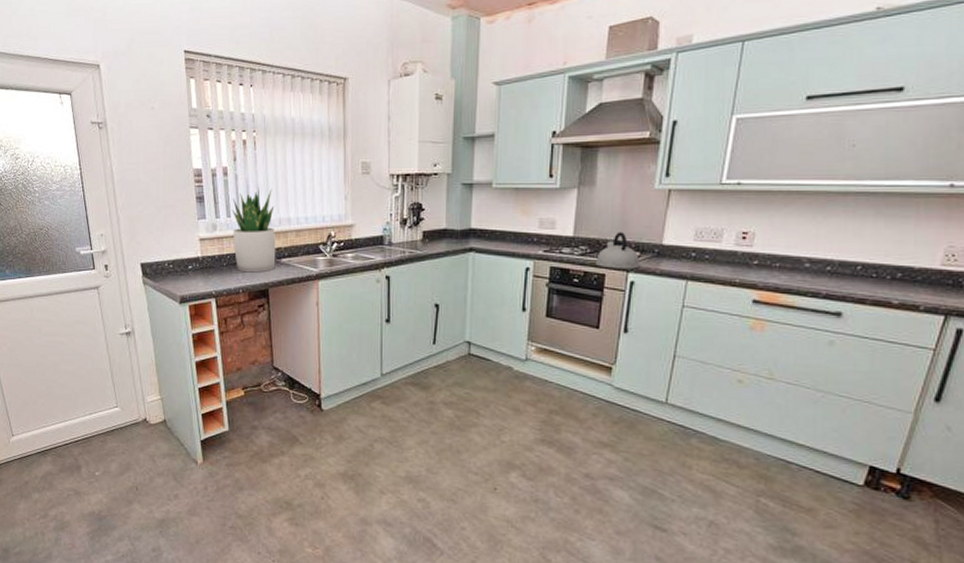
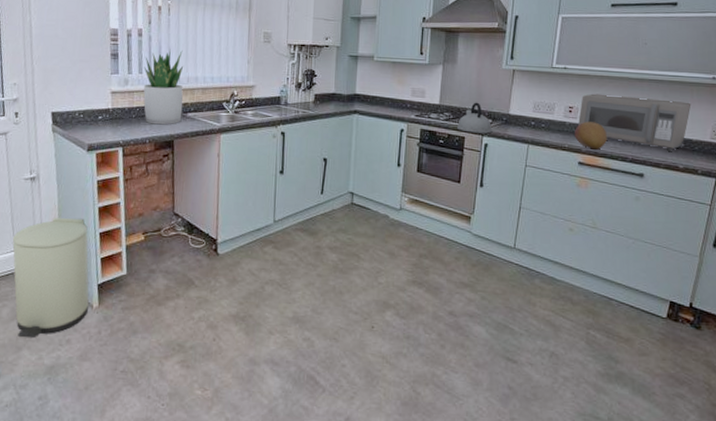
pedal bin: none [114,373,193,493] -> present [12,218,89,339]
fruit: none [749,250,792,284] -> present [575,121,607,150]
microwave: none [754,214,914,283] -> present [578,93,690,151]

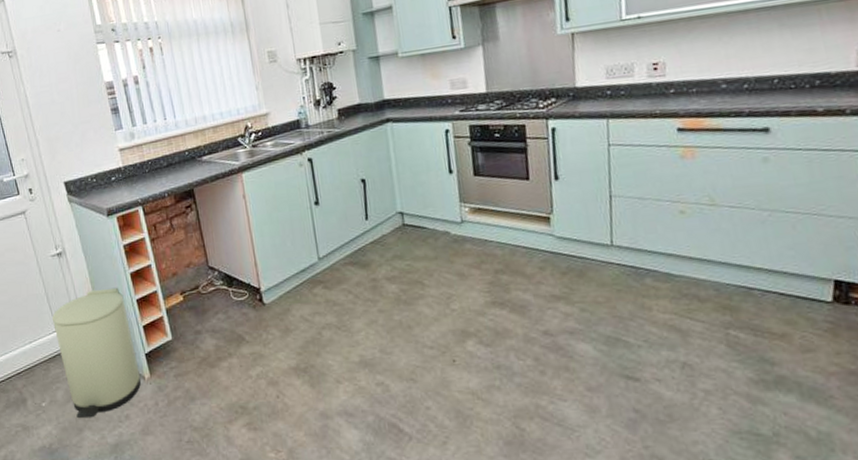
planter: present [143,49,184,125] -> none [146,90,198,176]
kettle: present [456,102,491,134] -> none [512,80,557,119]
fruit: present [575,121,607,150] -> none [665,75,711,110]
microwave: present [578,93,690,151] -> none [667,27,821,93]

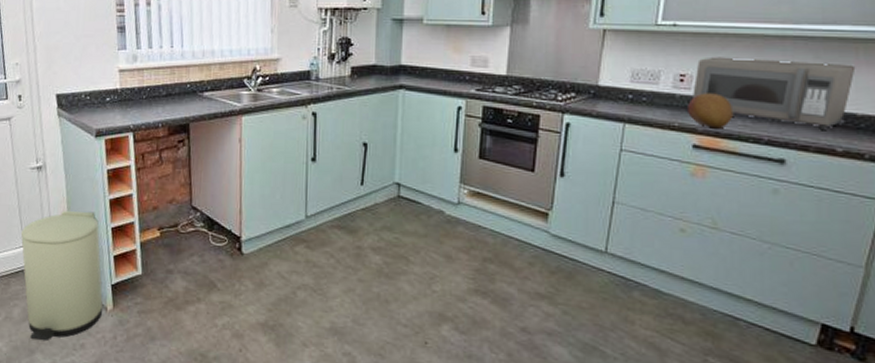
fruit: none [665,75,711,110] -> present [688,93,732,129]
microwave: none [667,27,821,93] -> present [693,57,854,130]

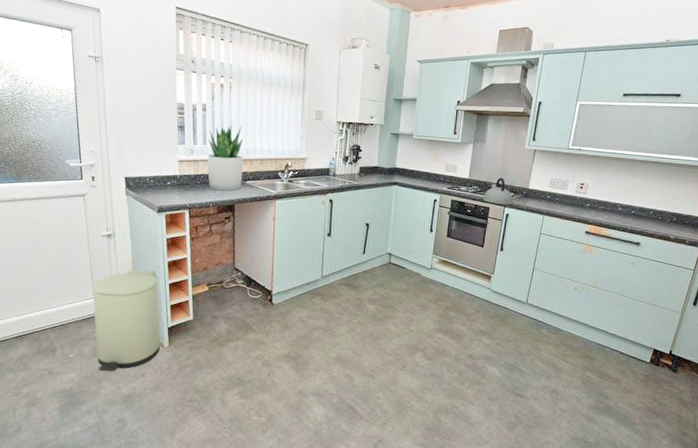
planter: none [154,19,199,107] -> present [207,123,244,191]
kettle: none [529,71,575,111] -> present [482,177,513,205]
fruit: present [688,93,732,129] -> none [584,196,611,221]
microwave: present [693,57,854,130] -> none [588,172,684,224]

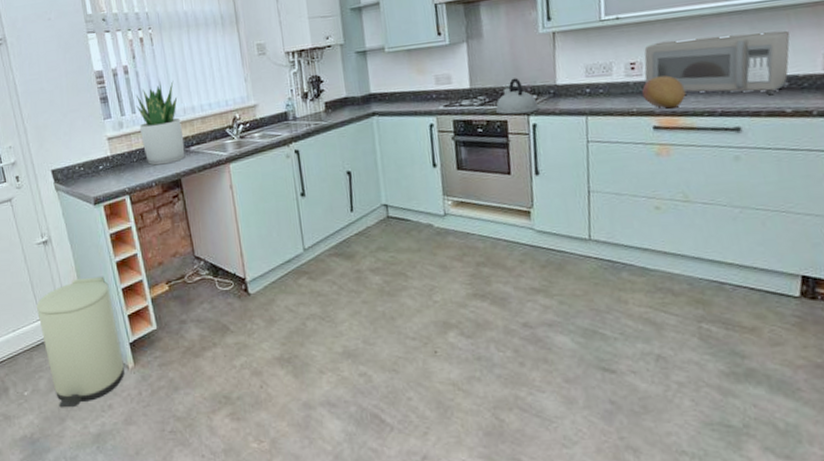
fruit: none [584,196,611,221] -> present [642,75,686,109]
microwave: none [588,172,684,224] -> present [644,31,790,94]

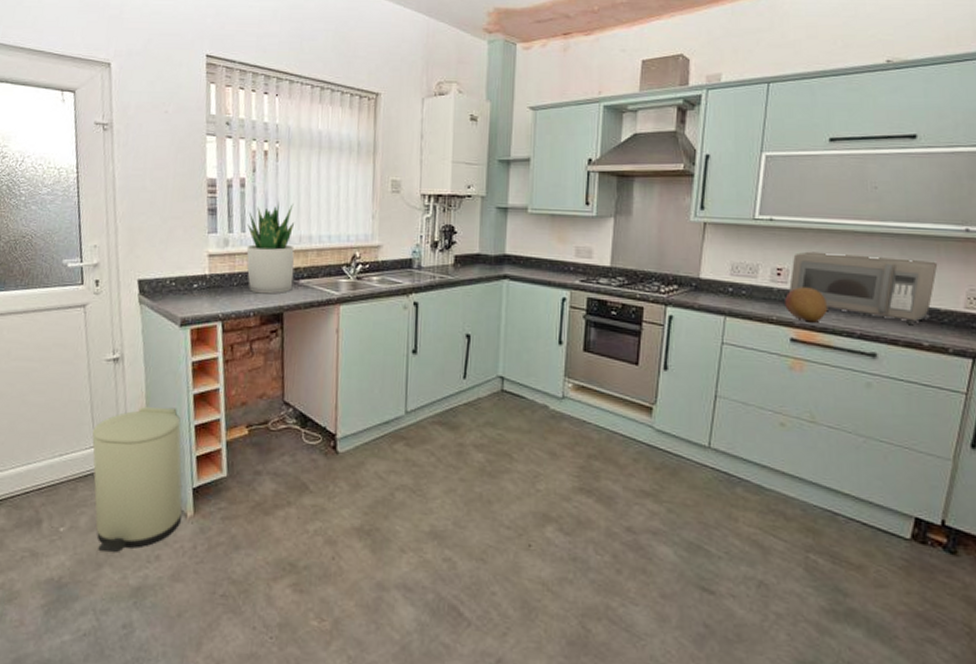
kettle: present [495,78,538,115] -> none [632,263,677,303]

